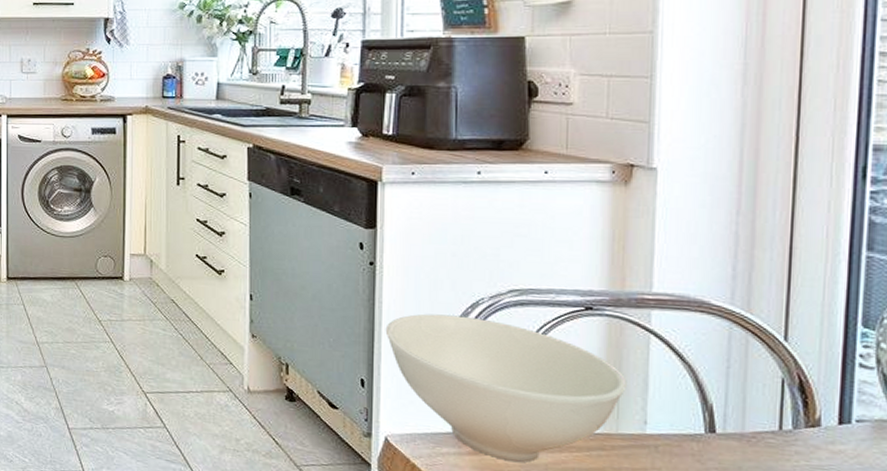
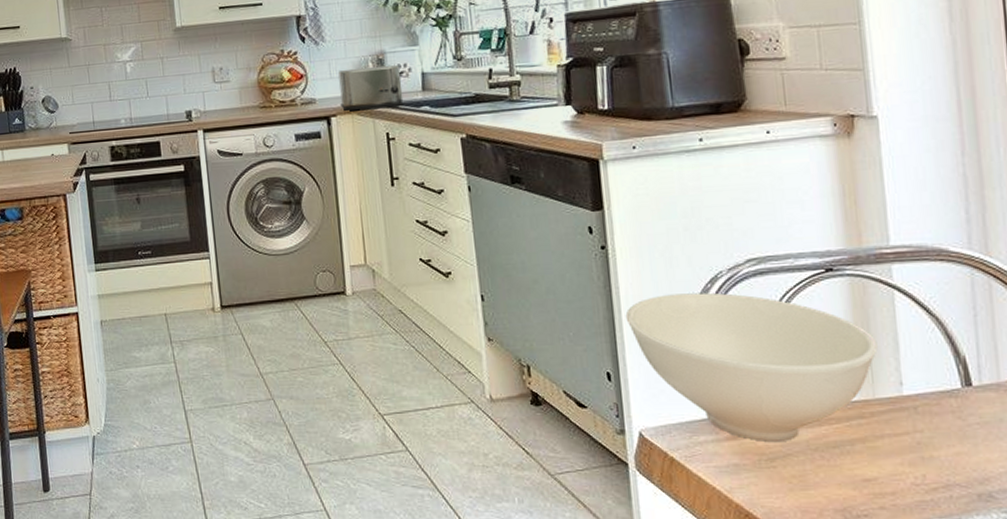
toaster: none [137,72,200,113] -> present [337,64,404,112]

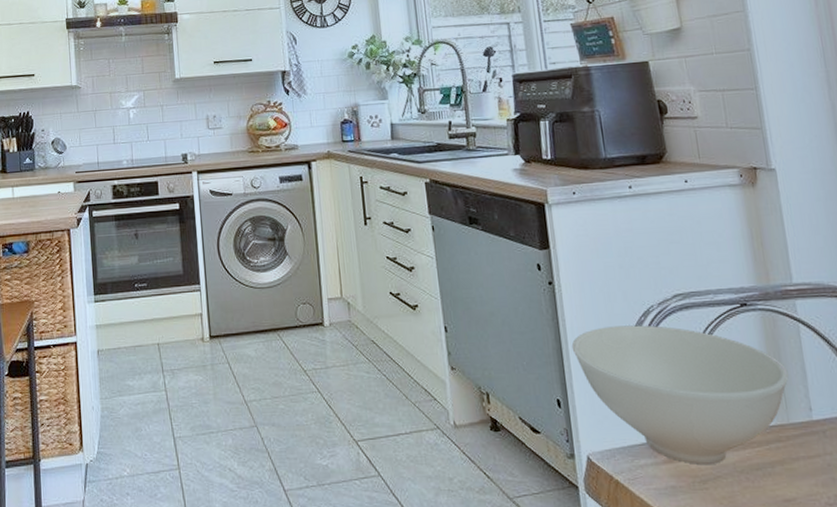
toaster: present [337,64,404,112] -> none [317,116,375,157]

